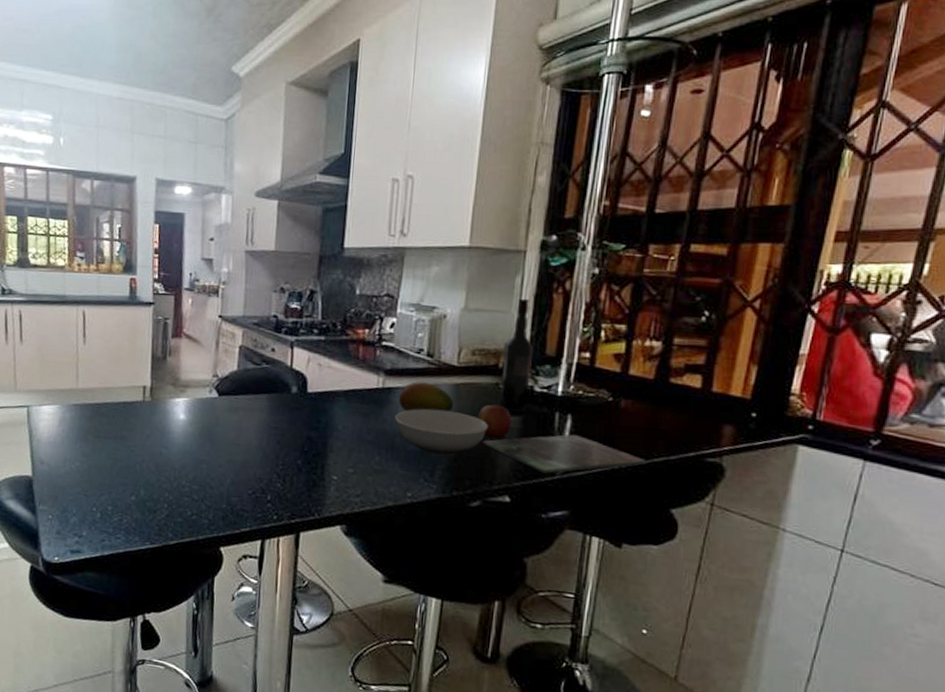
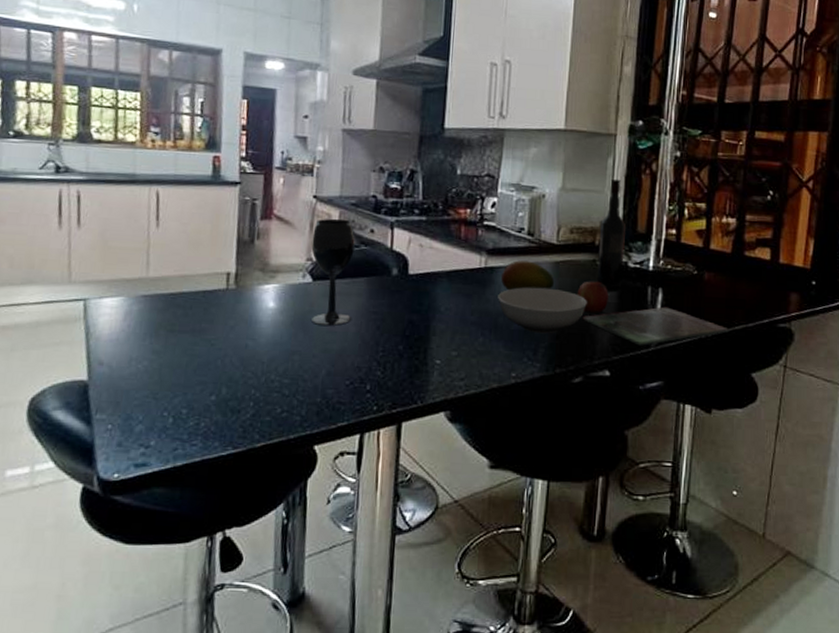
wine glass: none [216,337,257,439] -> present [310,218,355,326]

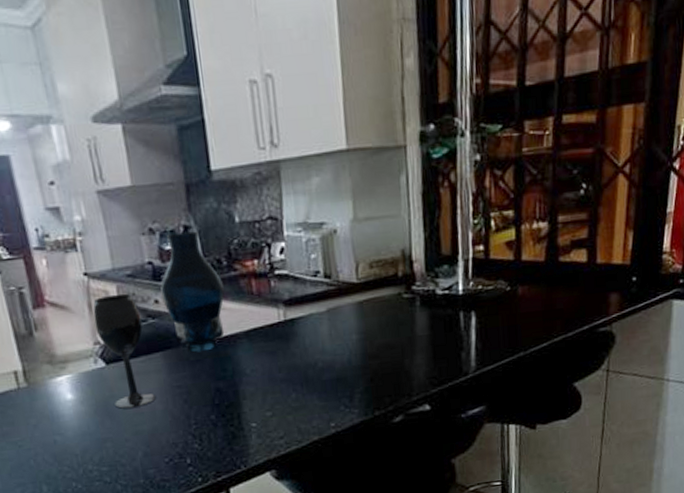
vase: none [377,174,435,284] -> present [159,231,225,352]
bowl: present [498,287,587,334] -> none [303,330,398,380]
fruit: present [501,260,555,291] -> none [303,306,361,341]
fruit: present [577,281,609,314] -> none [385,315,420,351]
magazine: present [582,306,730,346] -> none [395,330,549,375]
wine bottle: present [597,178,626,293] -> none [400,198,432,325]

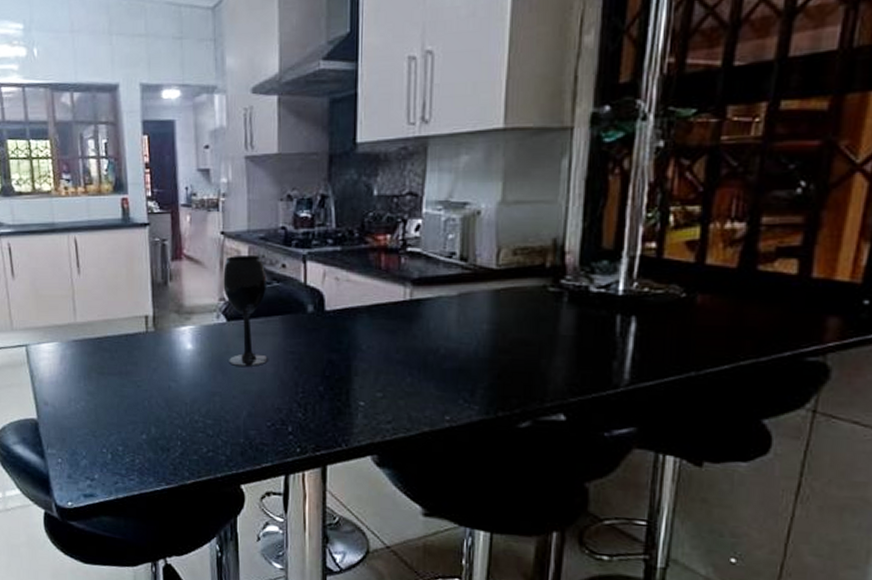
vase: present [159,231,225,352] -> none [288,201,352,321]

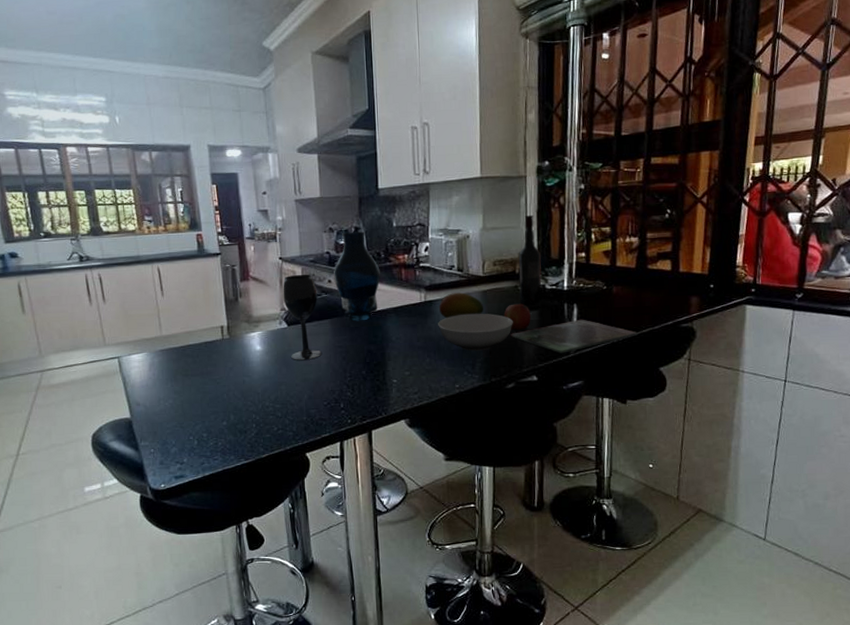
vase: none [288,201,352,321] -> present [333,231,380,321]
bowl: none [426,320,536,373] -> present [438,313,513,351]
fruit: none [430,290,495,325] -> present [439,292,484,319]
fruit: none [522,310,563,349] -> present [504,303,531,331]
magazine: none [530,338,732,386] -> present [510,319,639,354]
wine bottle: none [548,184,586,324] -> present [518,214,542,312]

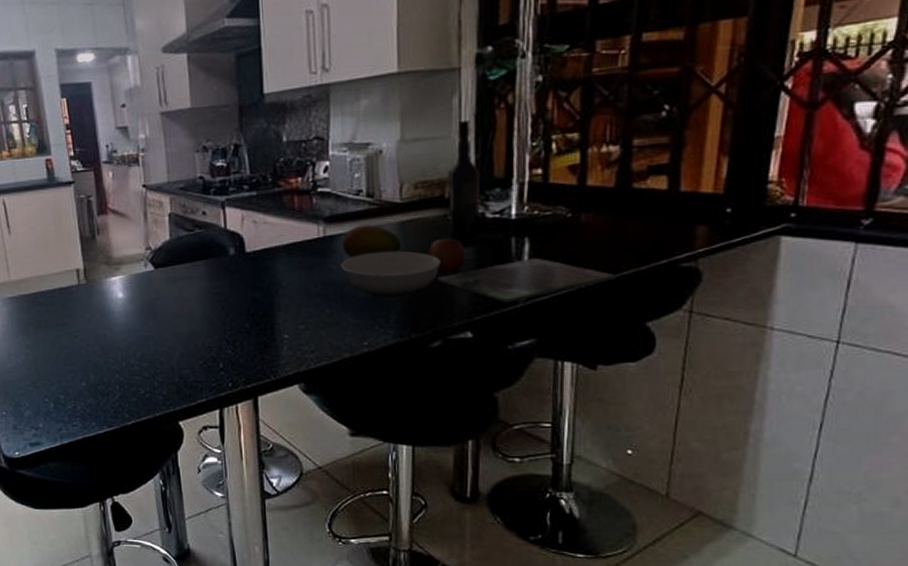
wine glass: present [282,274,322,360] -> none [146,204,196,310]
vase: present [333,231,380,321] -> none [208,149,267,262]

